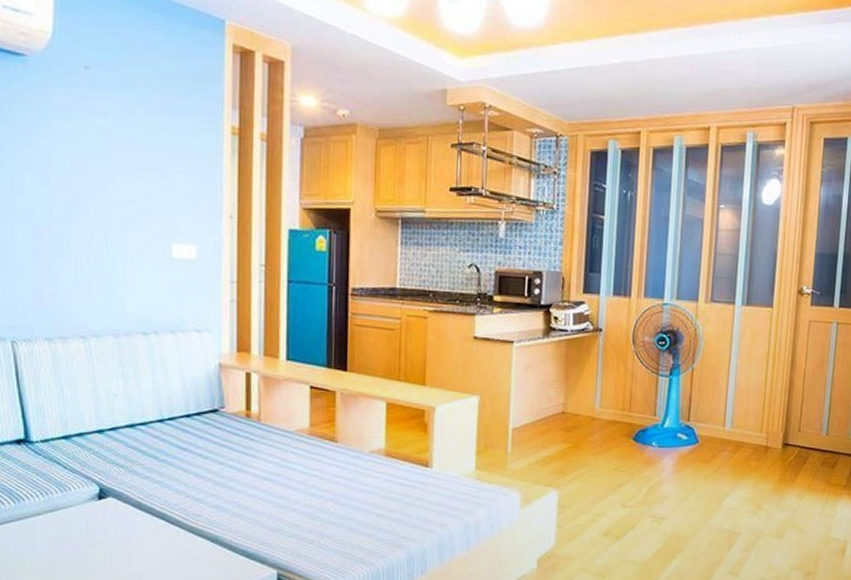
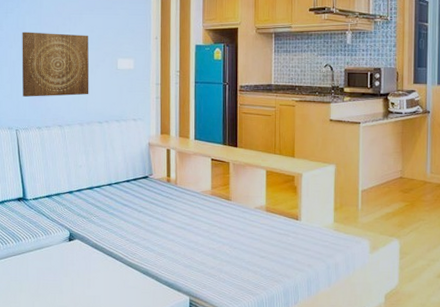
wall art: none [19,197,128,295] -> present [22,31,89,97]

